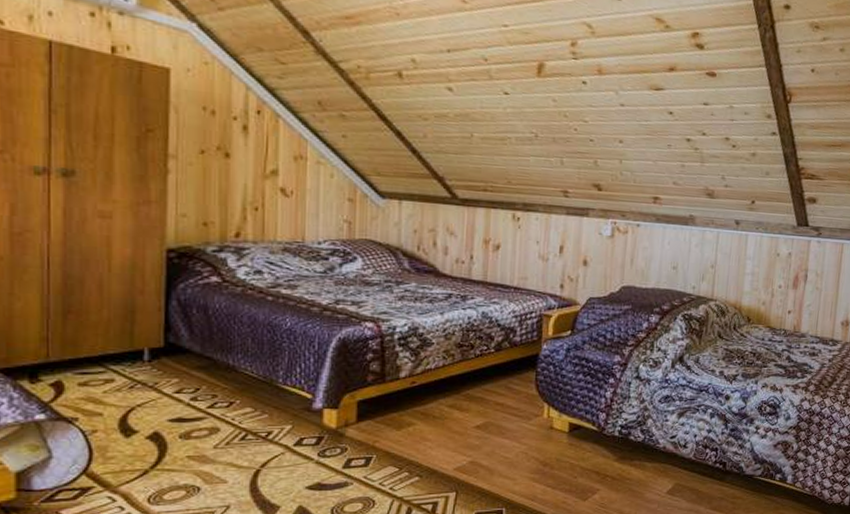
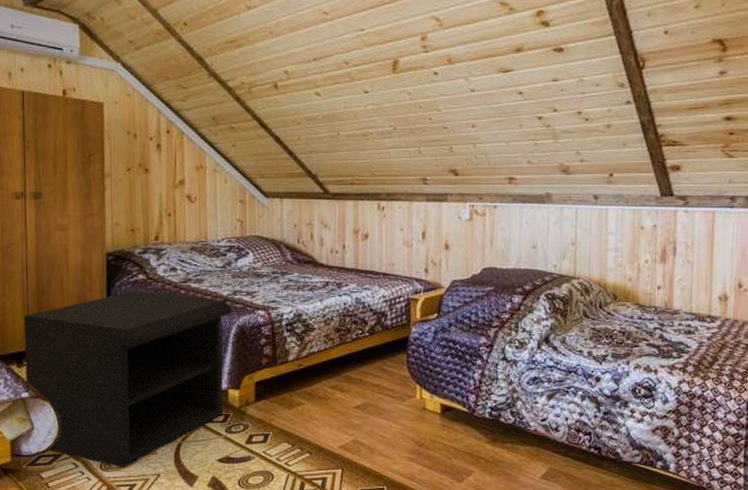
nightstand: none [41,294,331,501] -> present [23,290,231,468]

